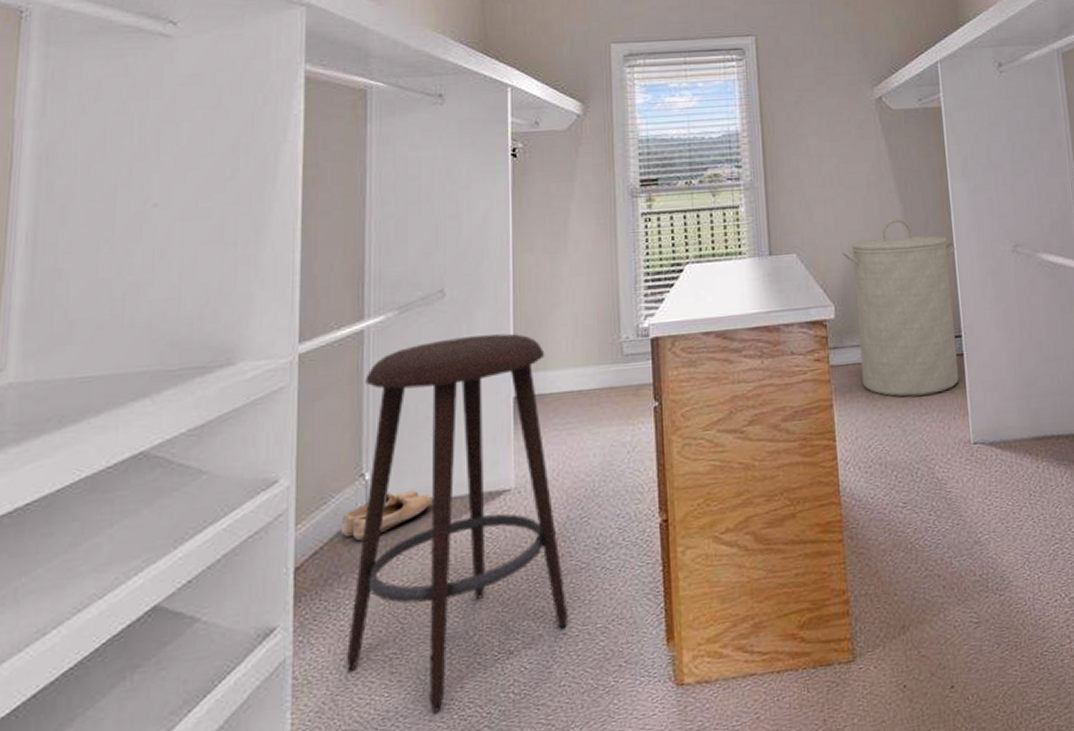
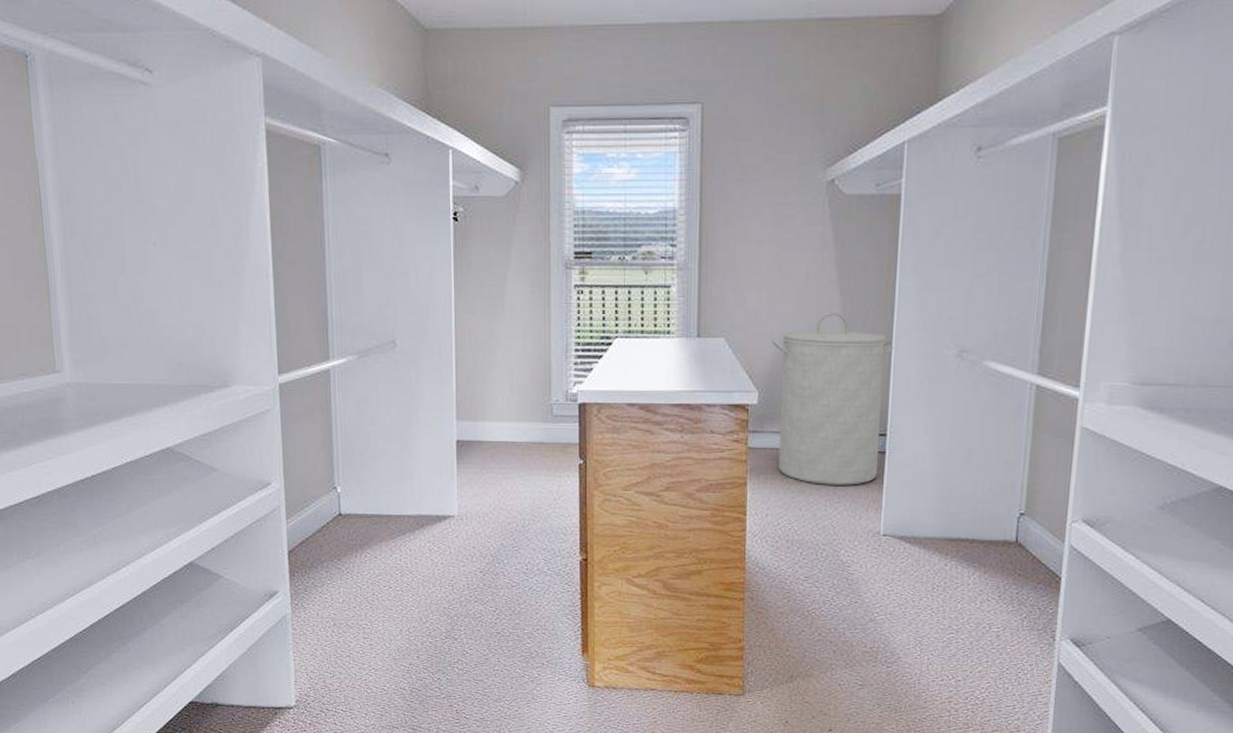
shoe: present [342,490,433,541] -> none [321,504,391,539]
stool: present [347,333,569,712] -> none [331,384,502,671]

